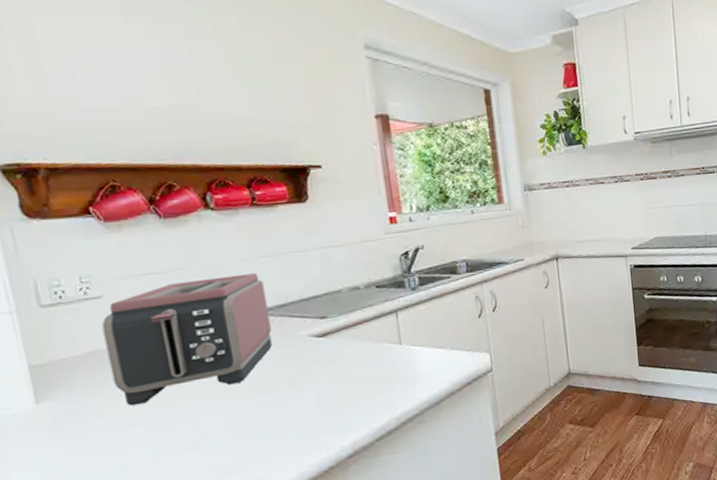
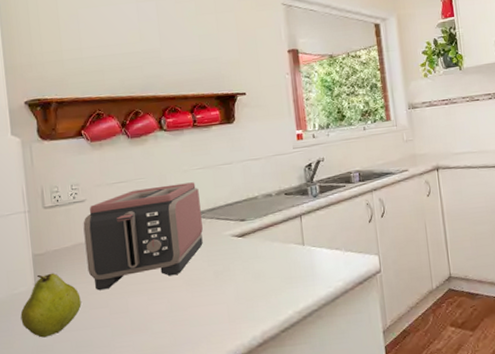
fruit: none [17,387,108,466] -> present [20,273,82,338]

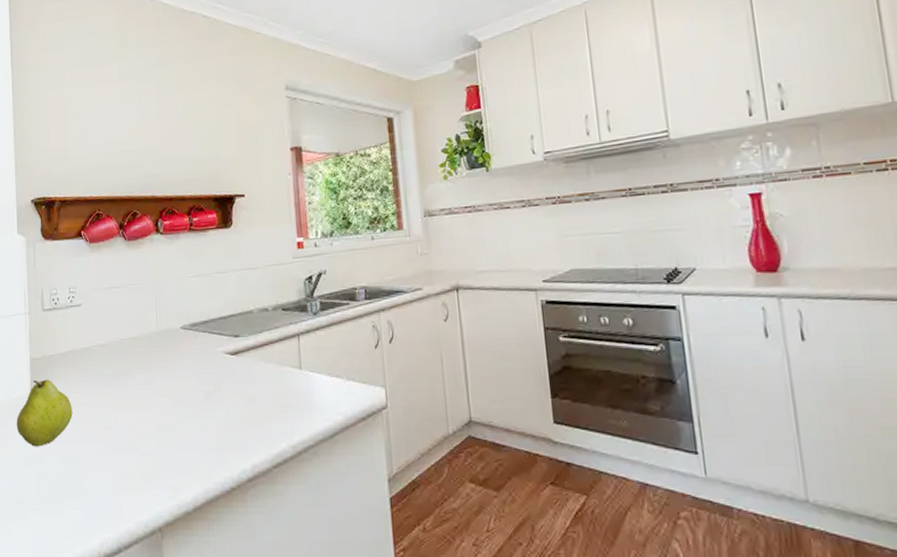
toaster: present [83,182,203,291] -> none [78,291,195,402]

